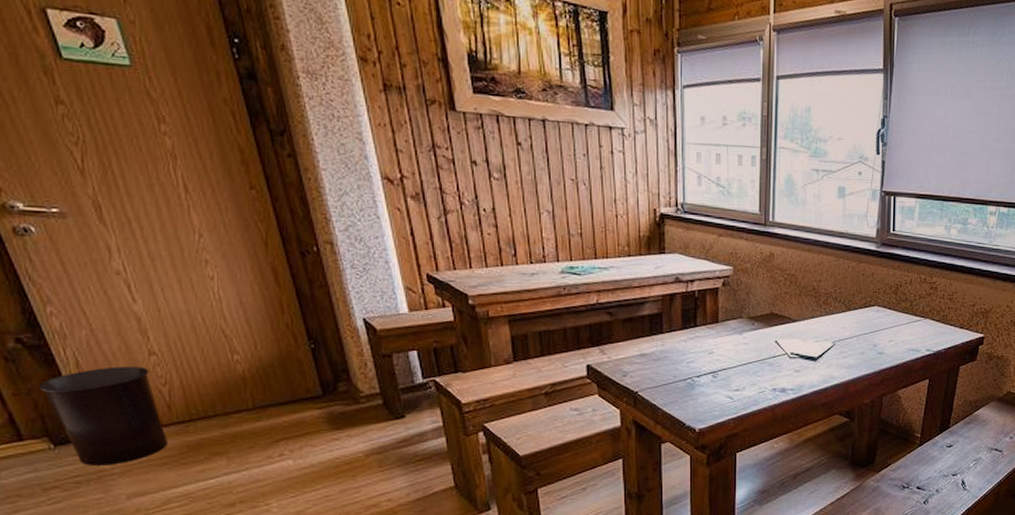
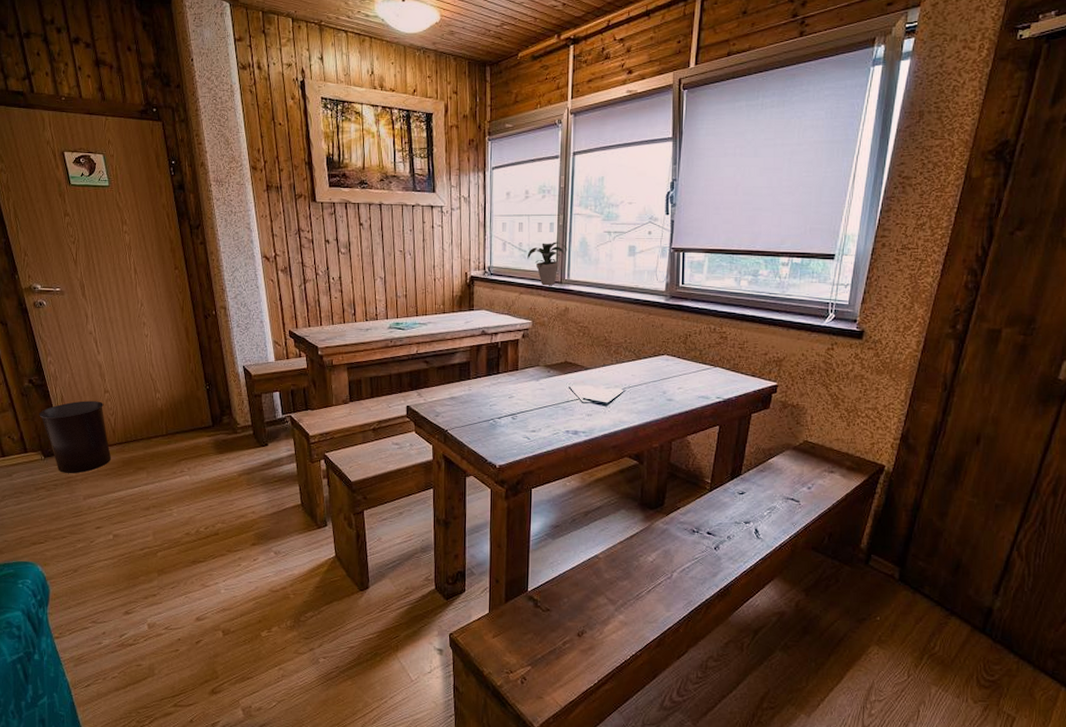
potted plant: none [726,178,772,228] -> present [527,242,567,286]

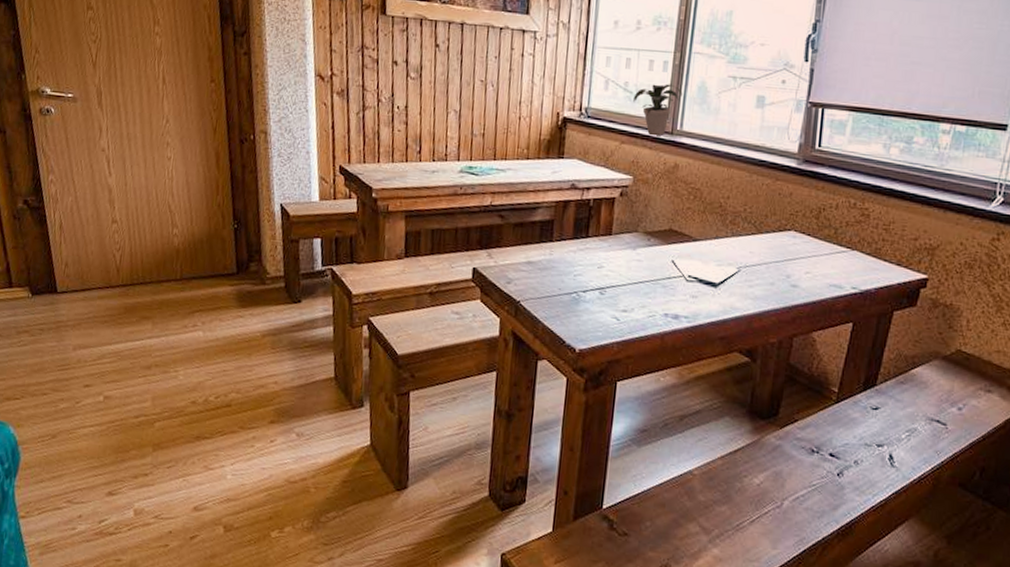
waste bin: present [39,401,112,473] -> none [31,230,112,318]

